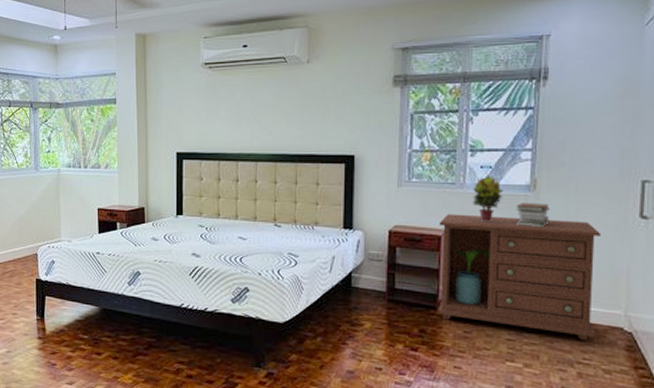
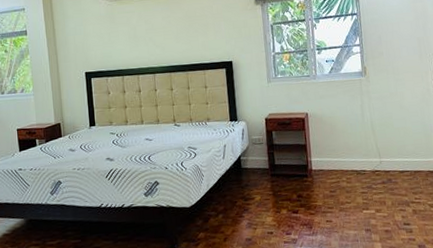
dresser: present [437,214,602,341] -> none [301,94,422,185]
potted plant: present [472,176,504,221] -> none [323,67,345,103]
book stack: present [517,203,550,227] -> none [355,84,379,103]

